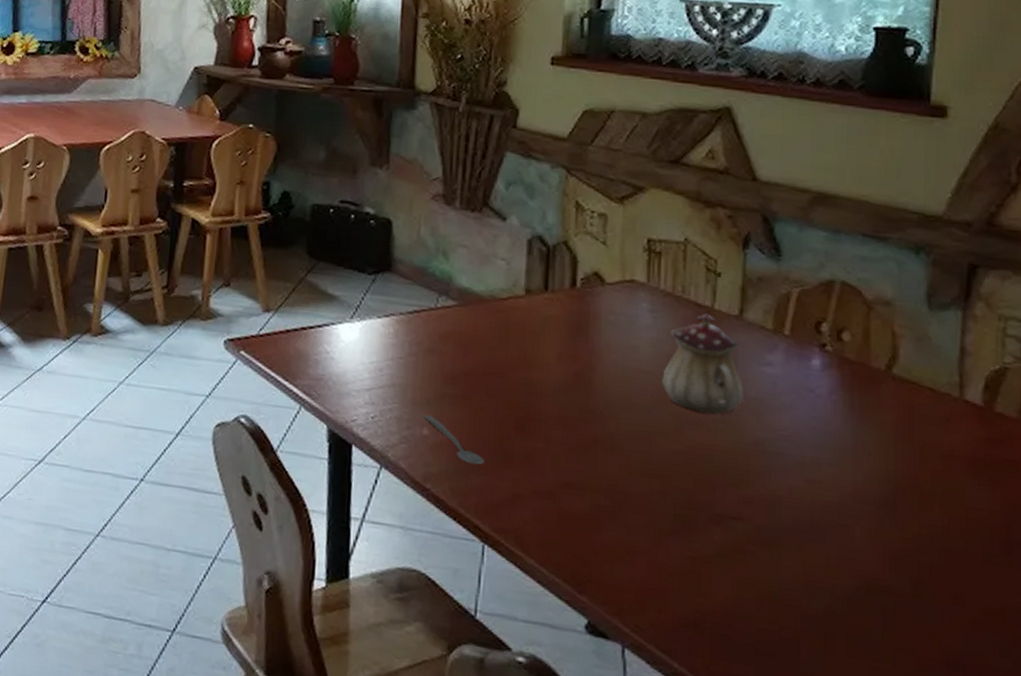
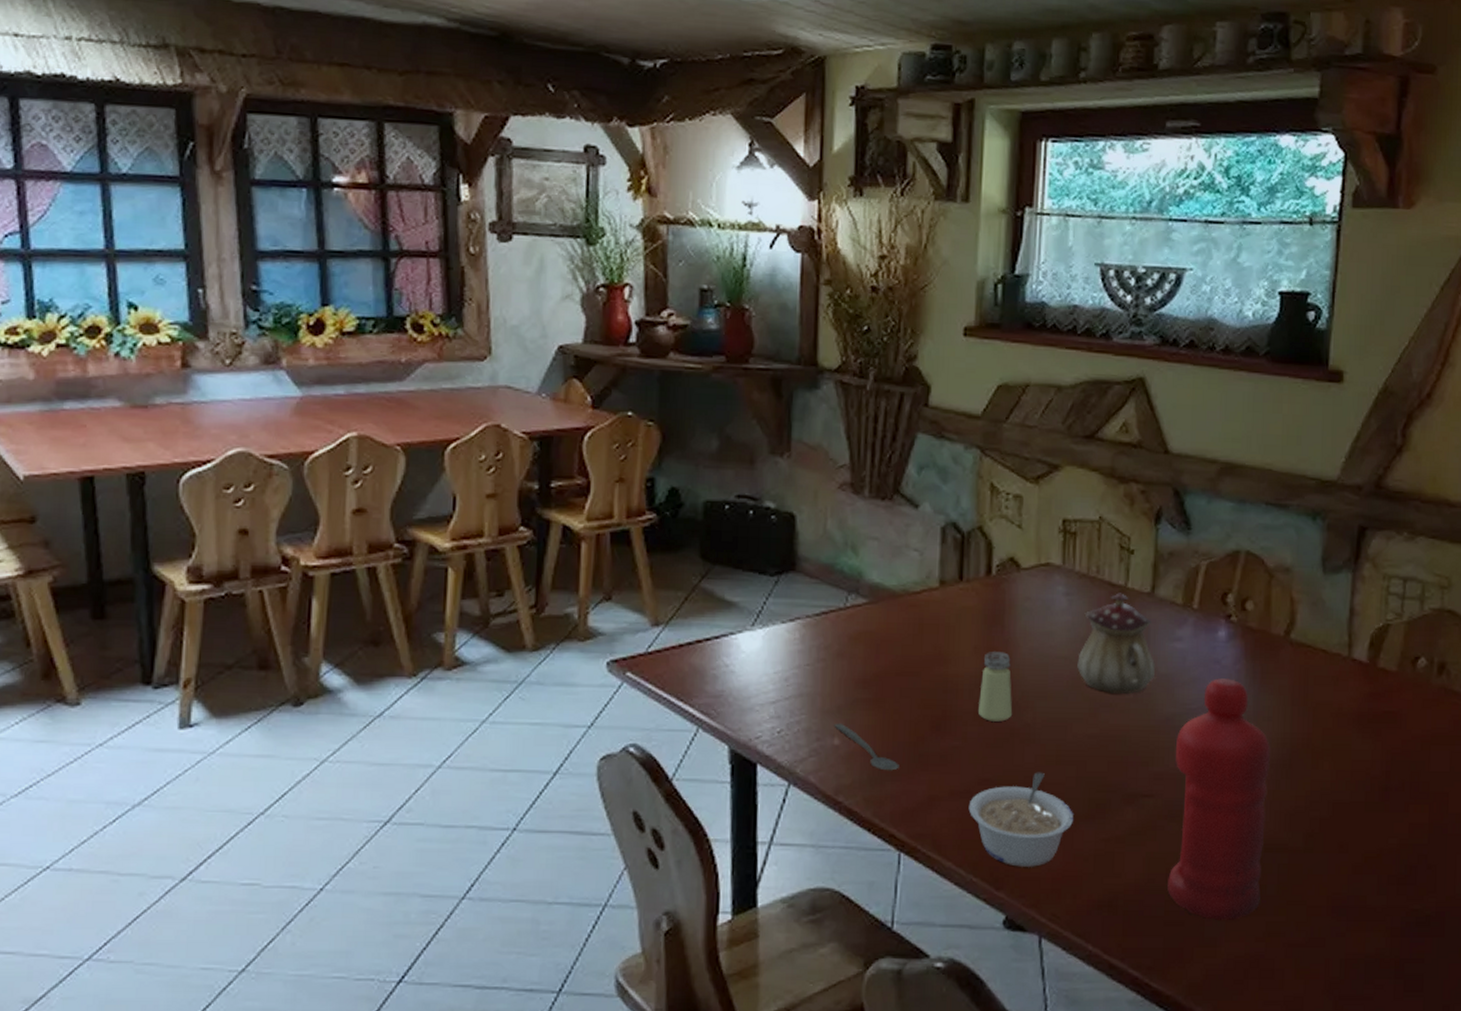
legume: none [551,481,658,576] -> present [968,772,1073,867]
saltshaker: none [562,360,596,429] -> present [979,652,1013,722]
water bottle: none [759,407,872,660] -> present [1167,678,1270,921]

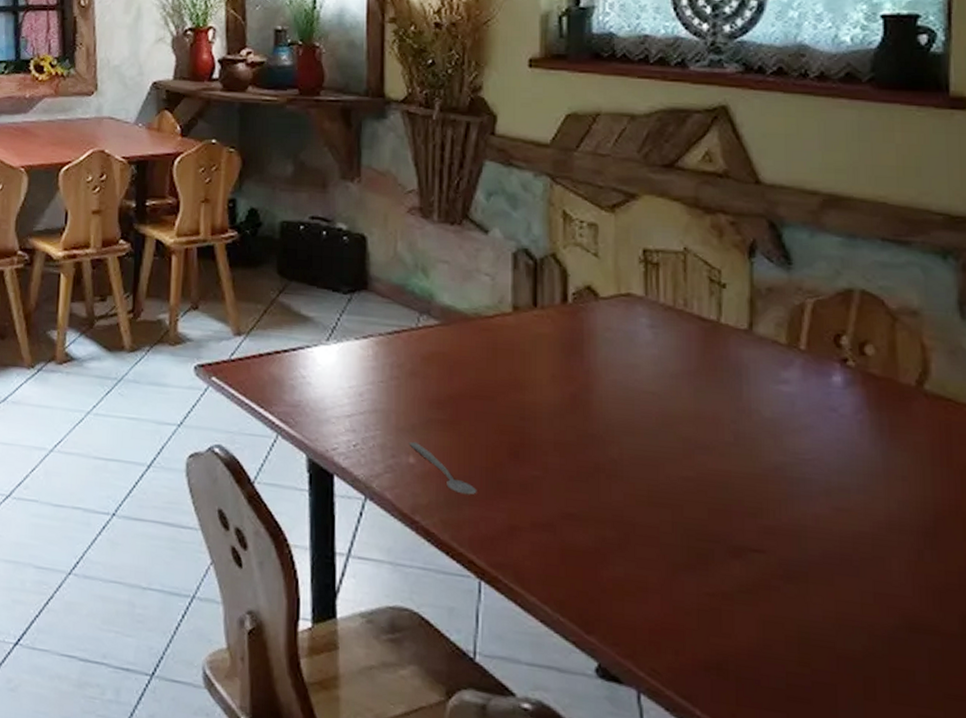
legume: present [968,772,1073,867] -> none [552,511,671,614]
saltshaker: present [979,652,1013,722] -> none [559,381,597,455]
teapot: present [1077,593,1155,694] -> none [667,328,758,437]
water bottle: present [1167,678,1270,921] -> none [788,428,909,707]

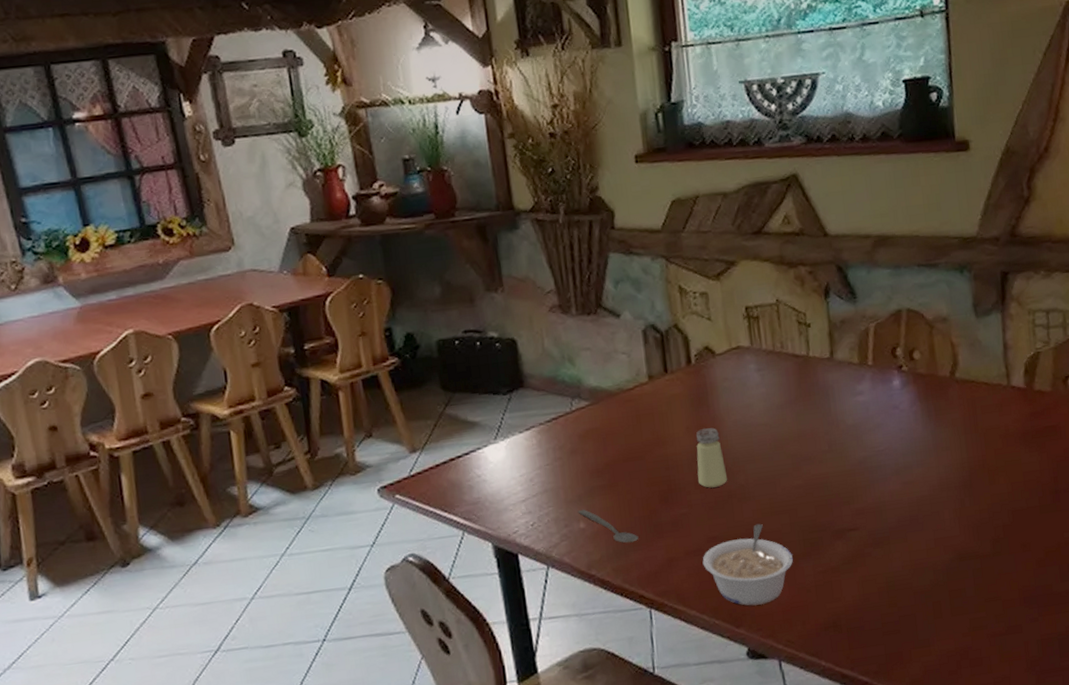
legume: none [552,511,671,614] -> present [702,523,793,606]
saltshaker: none [559,381,597,455] -> present [695,428,728,488]

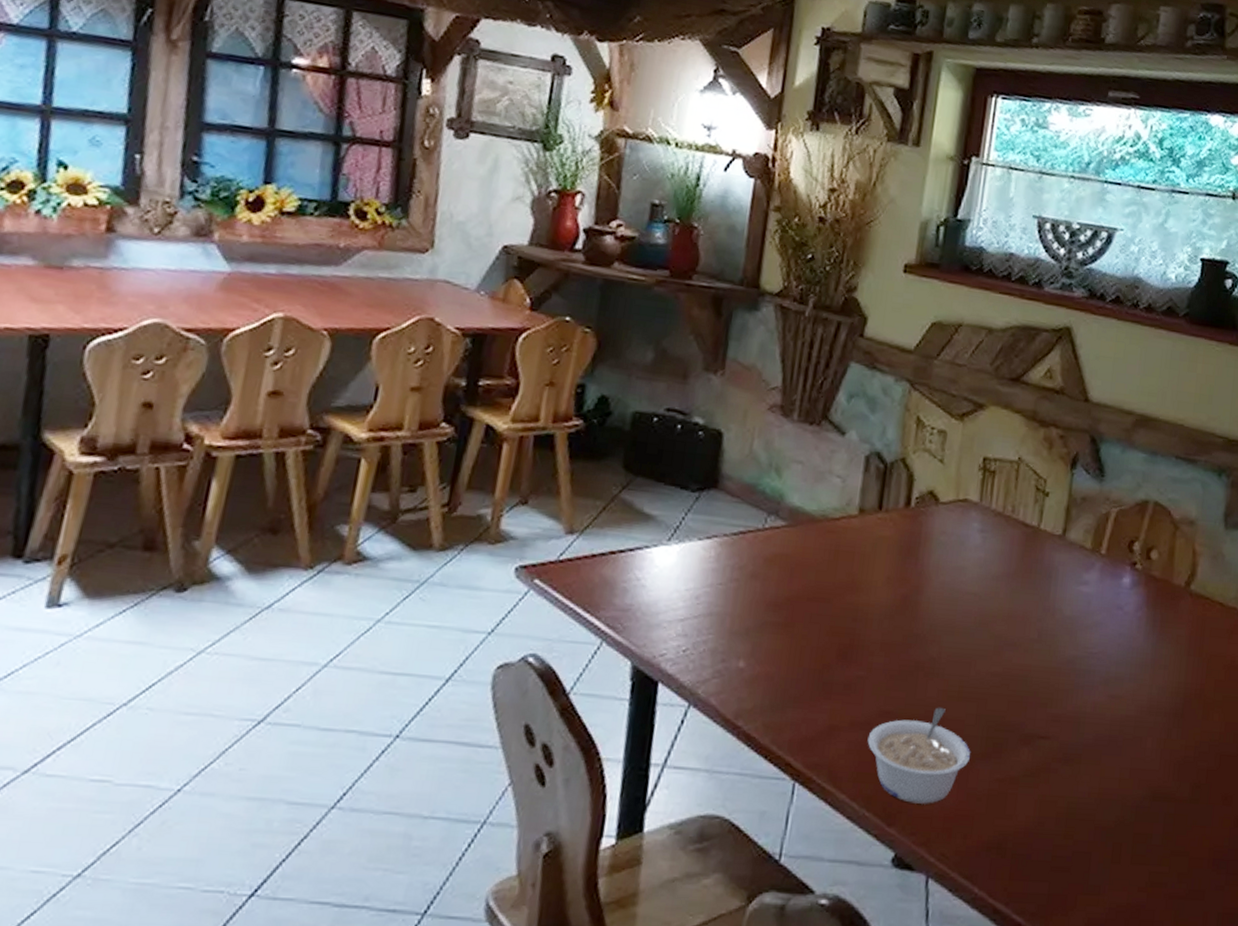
spoon: present [578,509,639,544] -> none [740,645,803,698]
saltshaker: present [695,428,728,488] -> none [886,583,922,654]

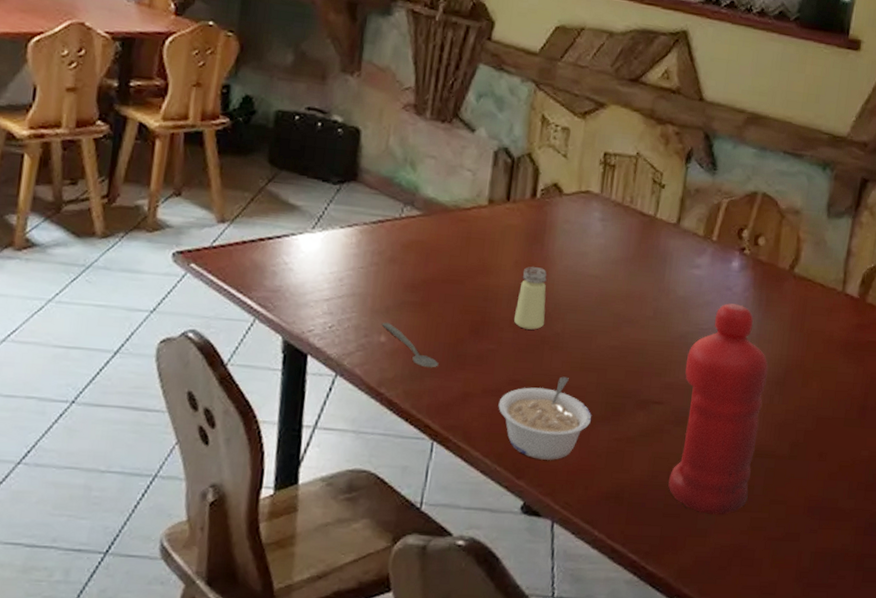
spoon: none [740,645,803,698] -> present [381,322,439,368]
saltshaker: none [886,583,922,654] -> present [514,267,547,330]
water bottle: none [1056,624,1165,869] -> present [668,303,768,515]

